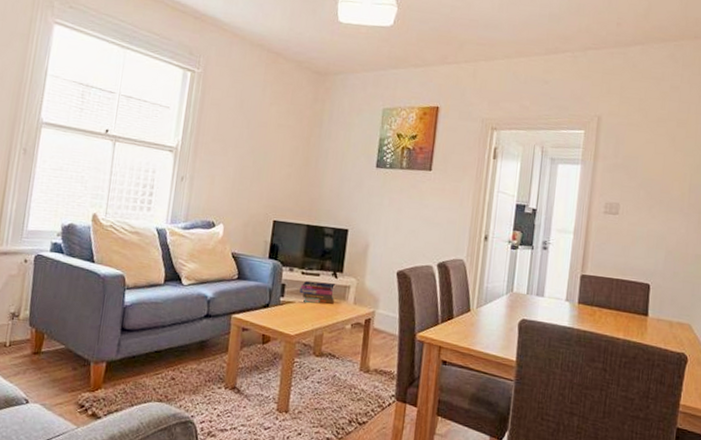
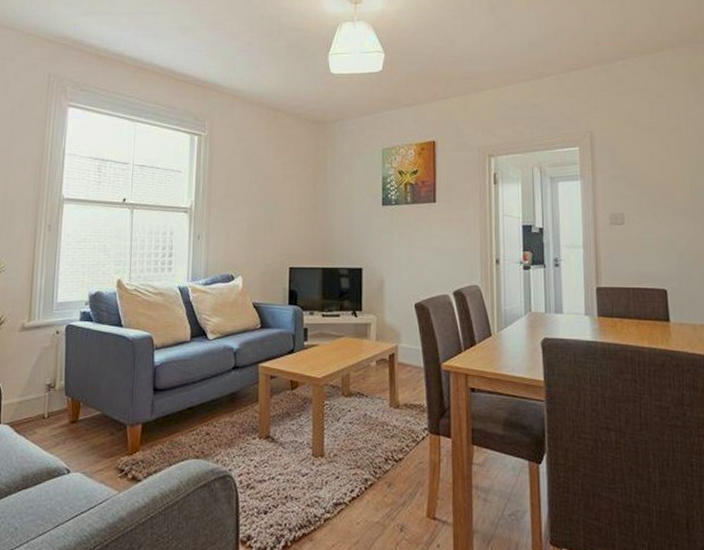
books: present [299,280,336,305] -> none [322,322,357,345]

